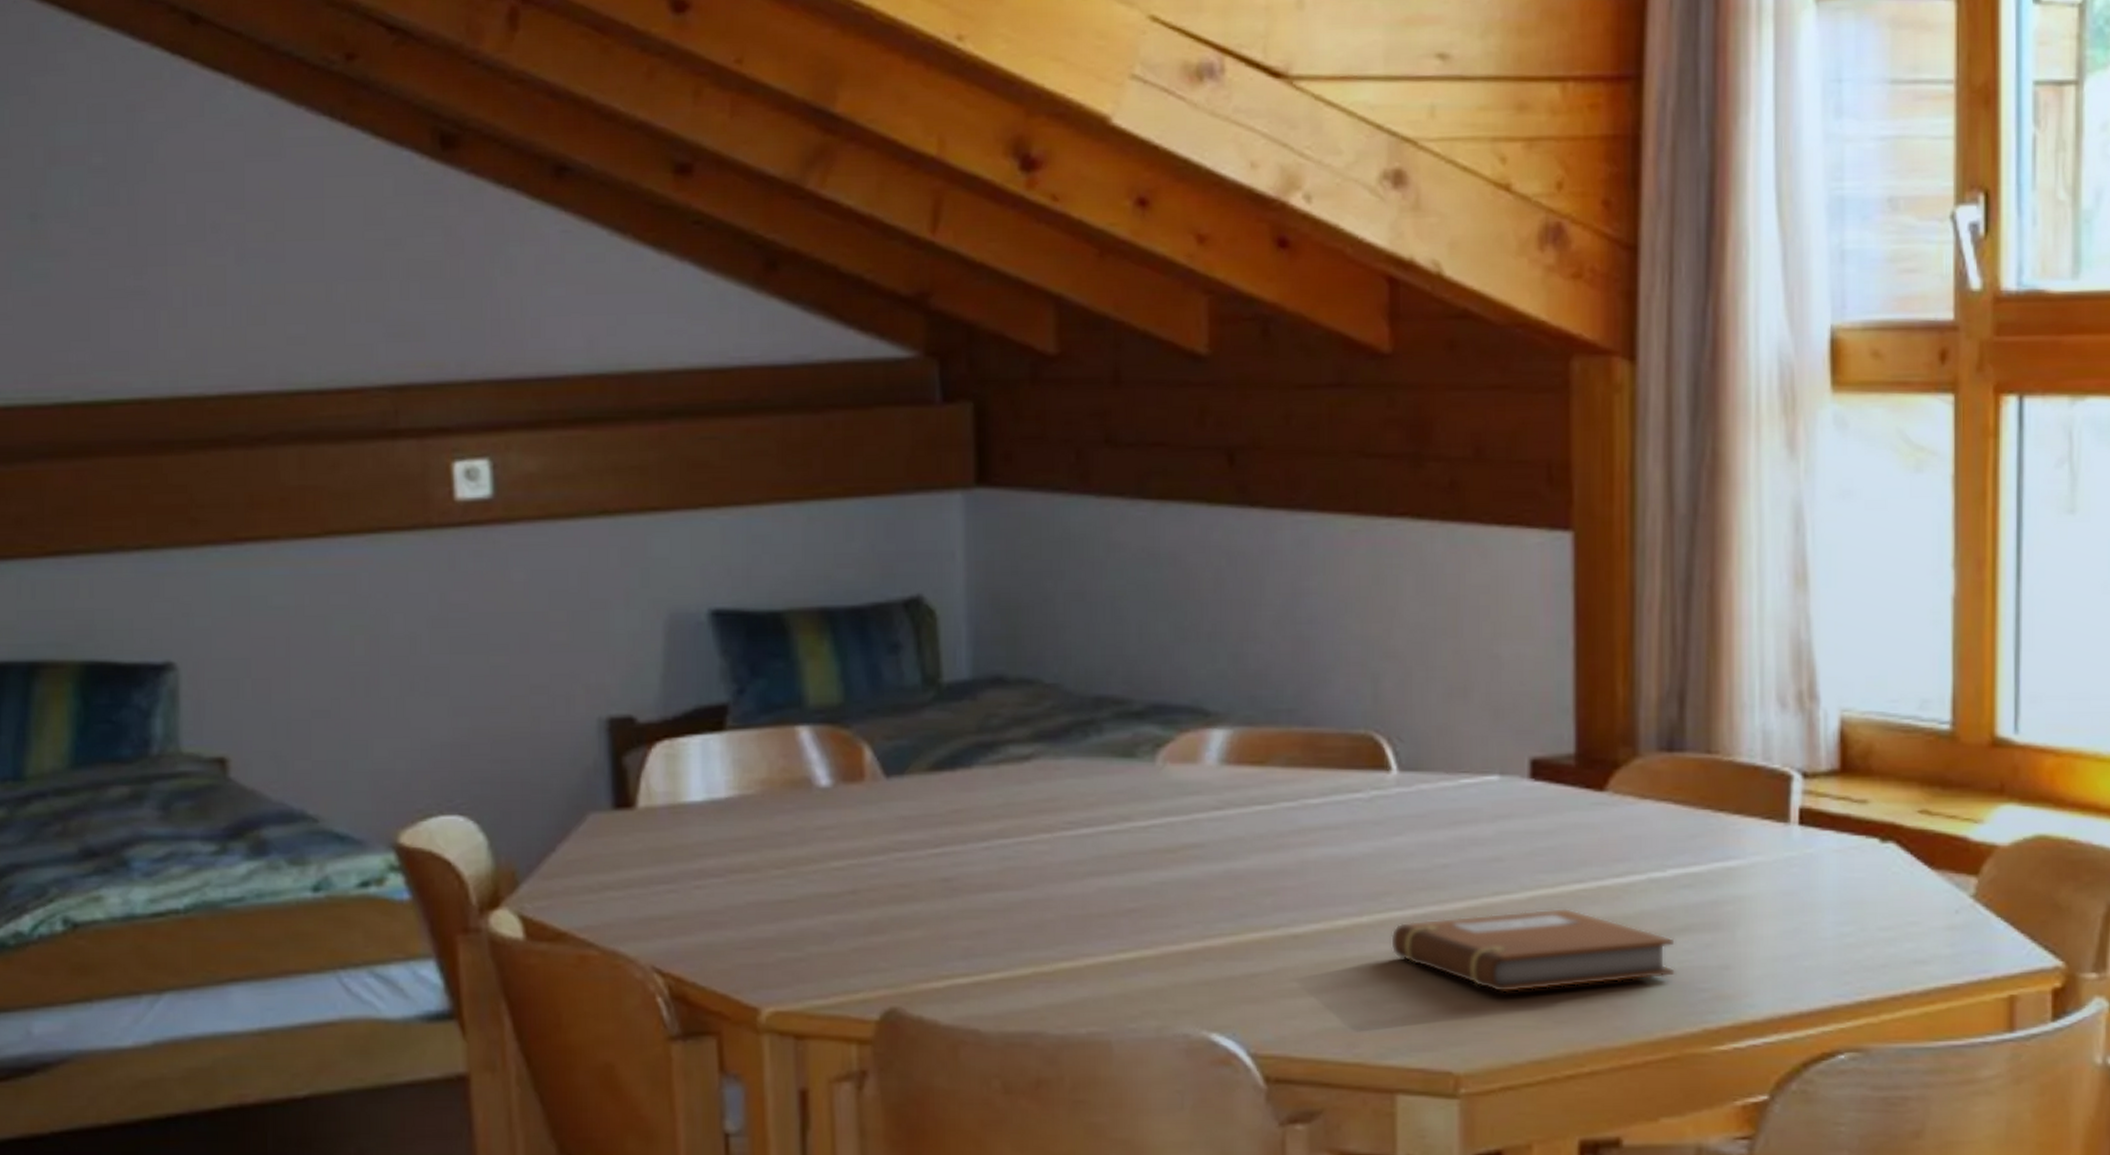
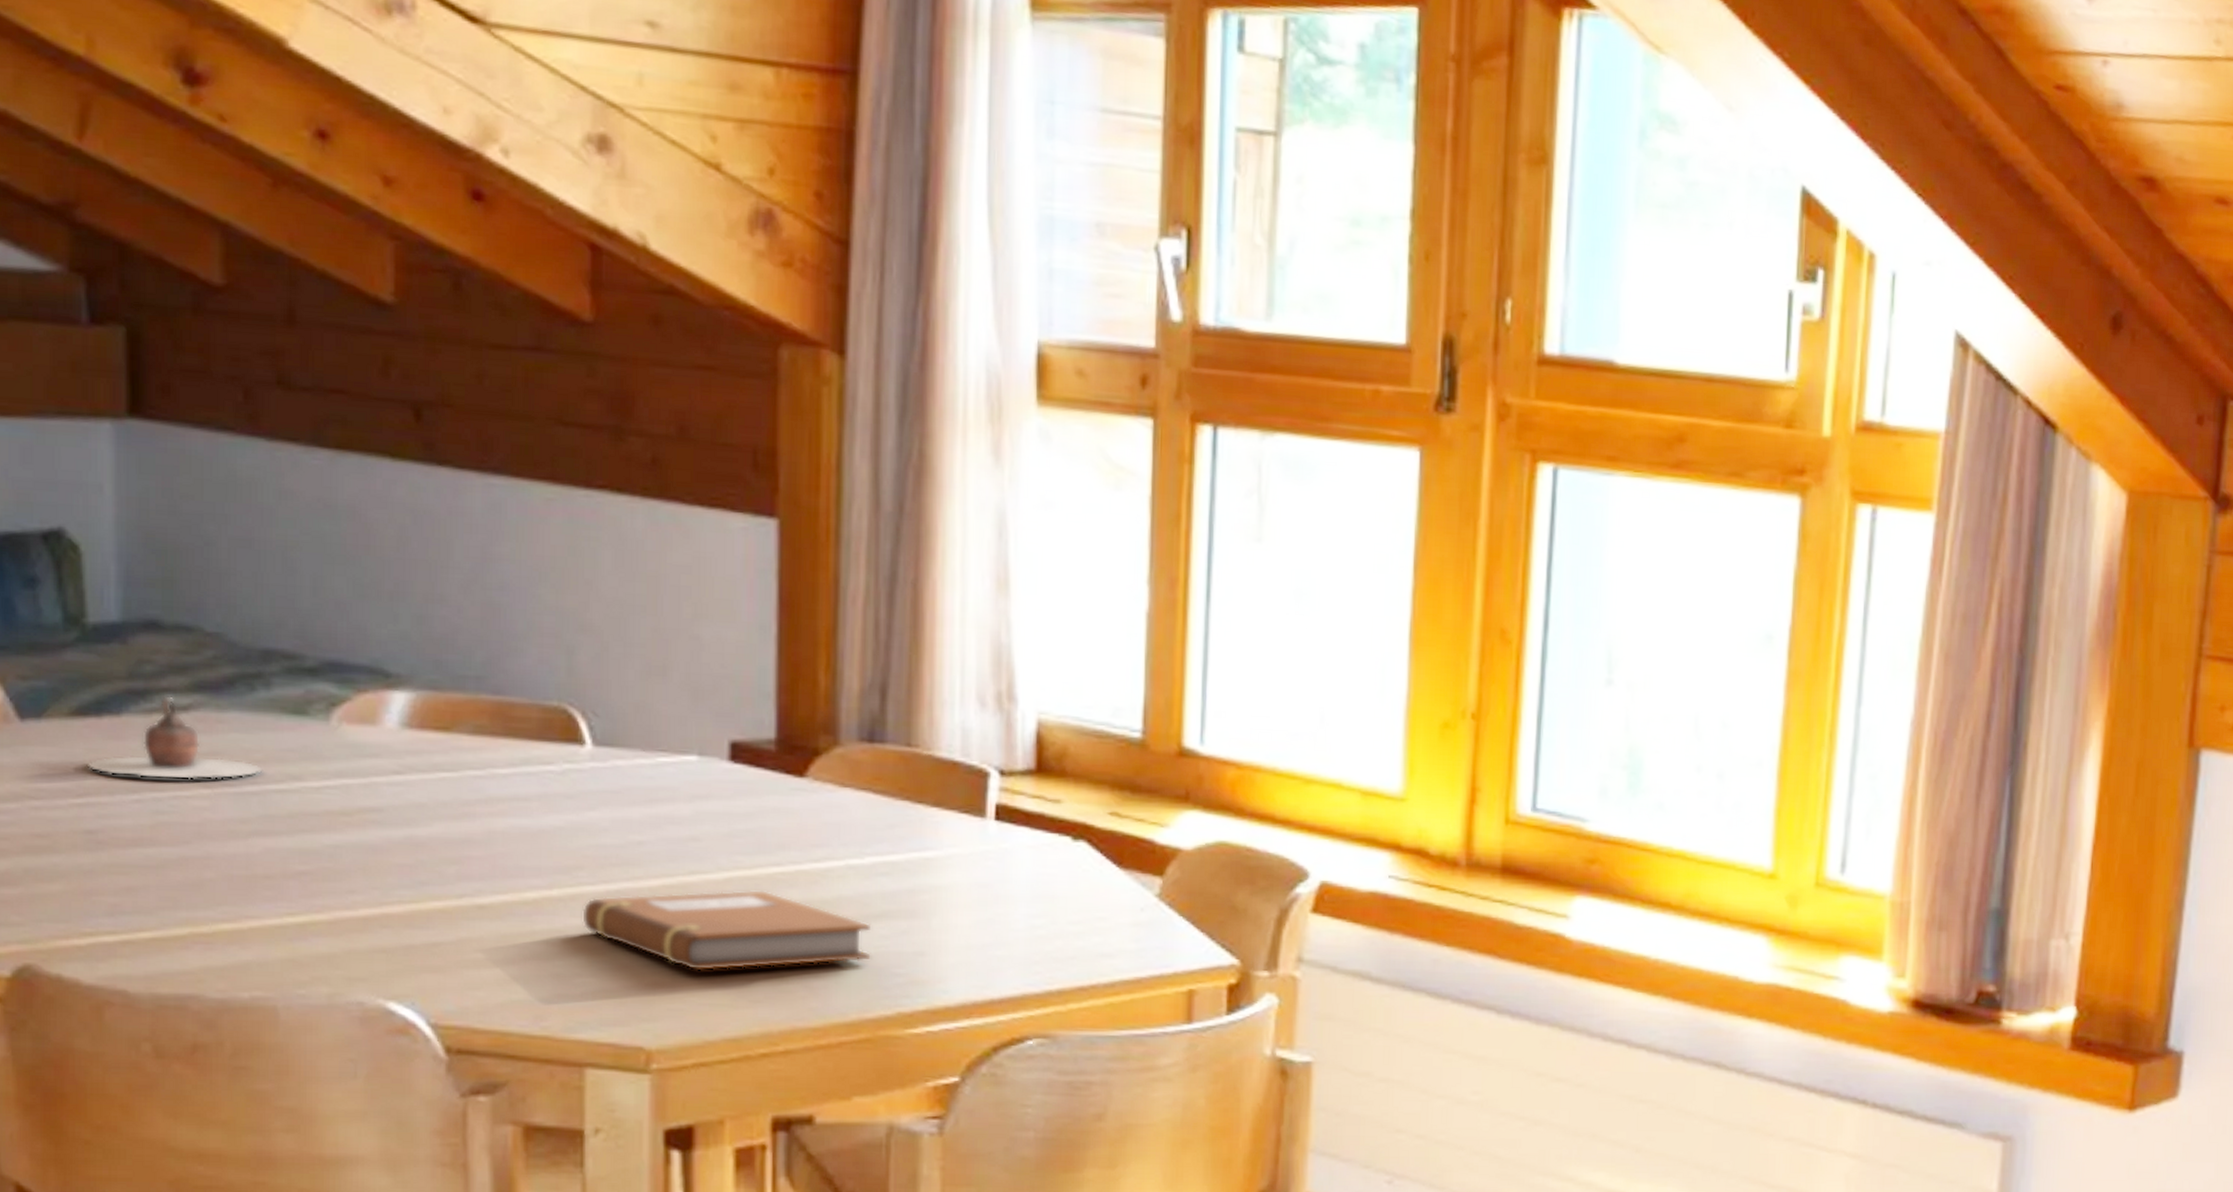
teapot: none [942,747,1096,827] -> present [86,696,263,780]

